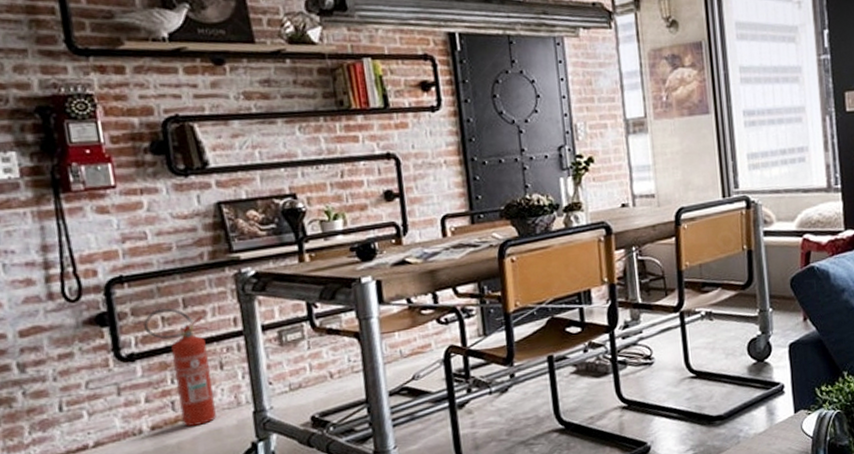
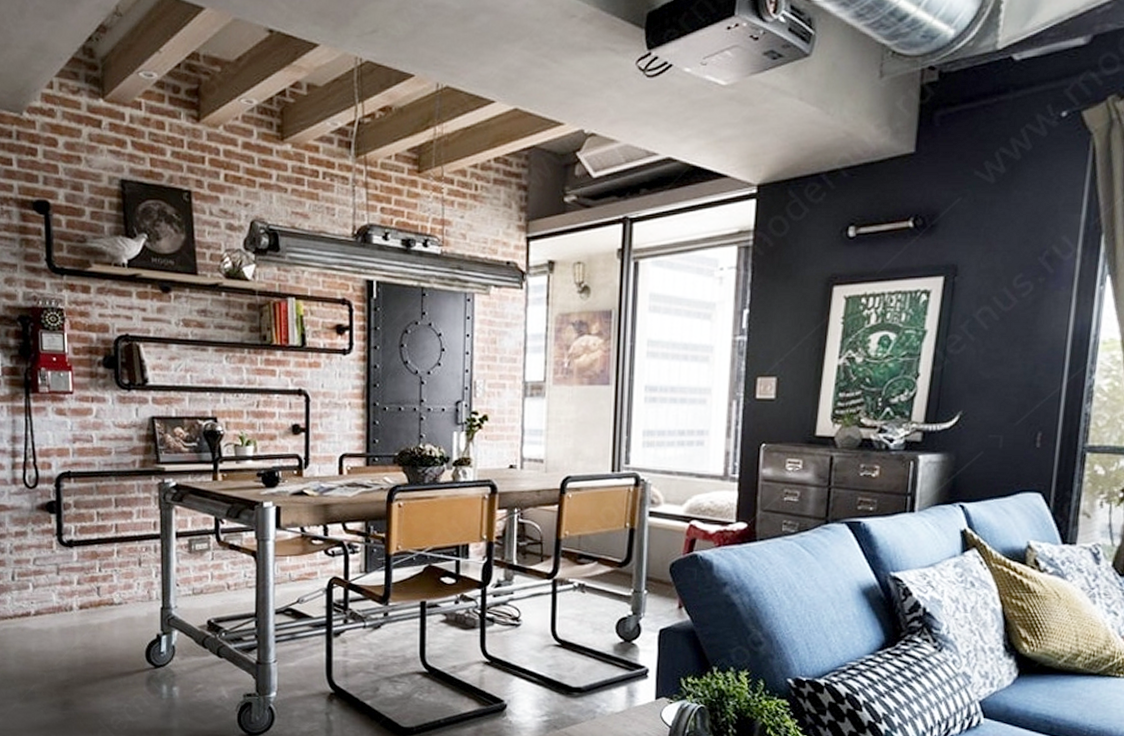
fire extinguisher: present [144,308,216,427] -> none [83,505,134,612]

